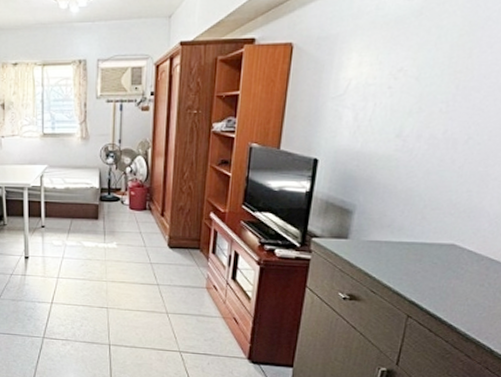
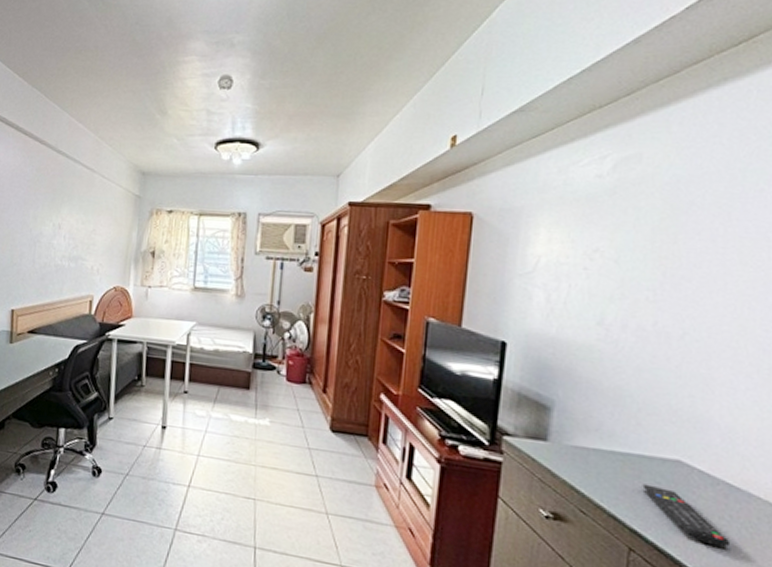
remote control: none [422,265,486,308] -> present [642,483,729,548]

